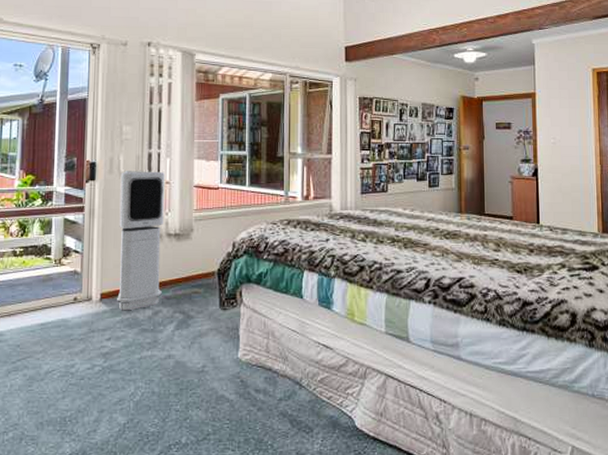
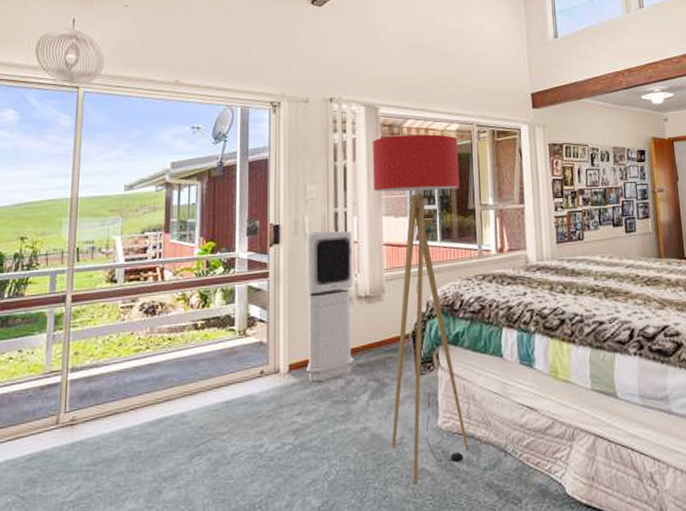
floor lamp: none [187,82,270,410] -> present [373,134,468,486]

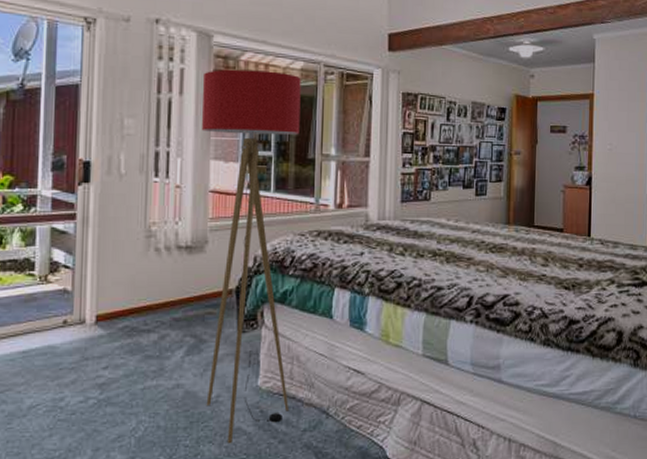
air purifier: present [306,230,354,382] -> none [116,172,174,335]

